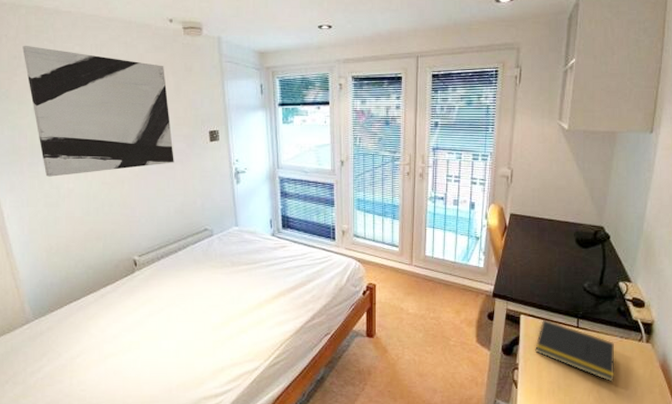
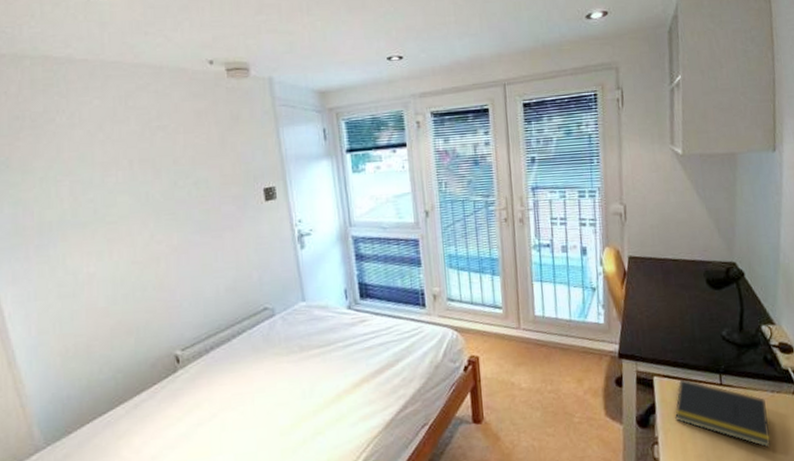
wall art: present [22,45,174,177] -> none [26,102,222,261]

